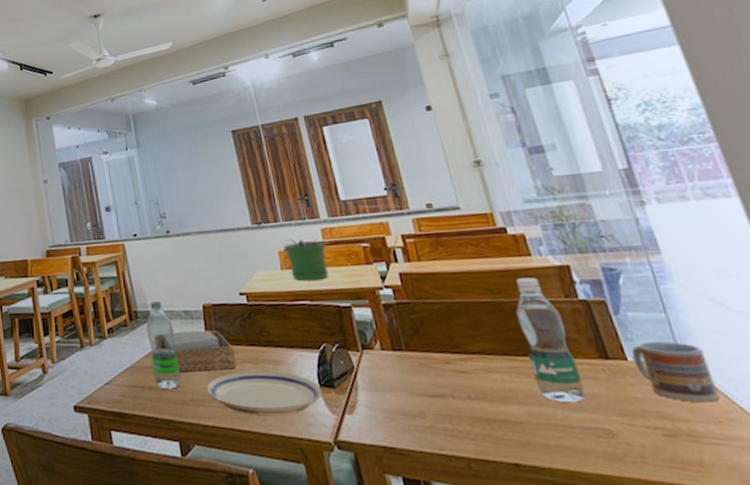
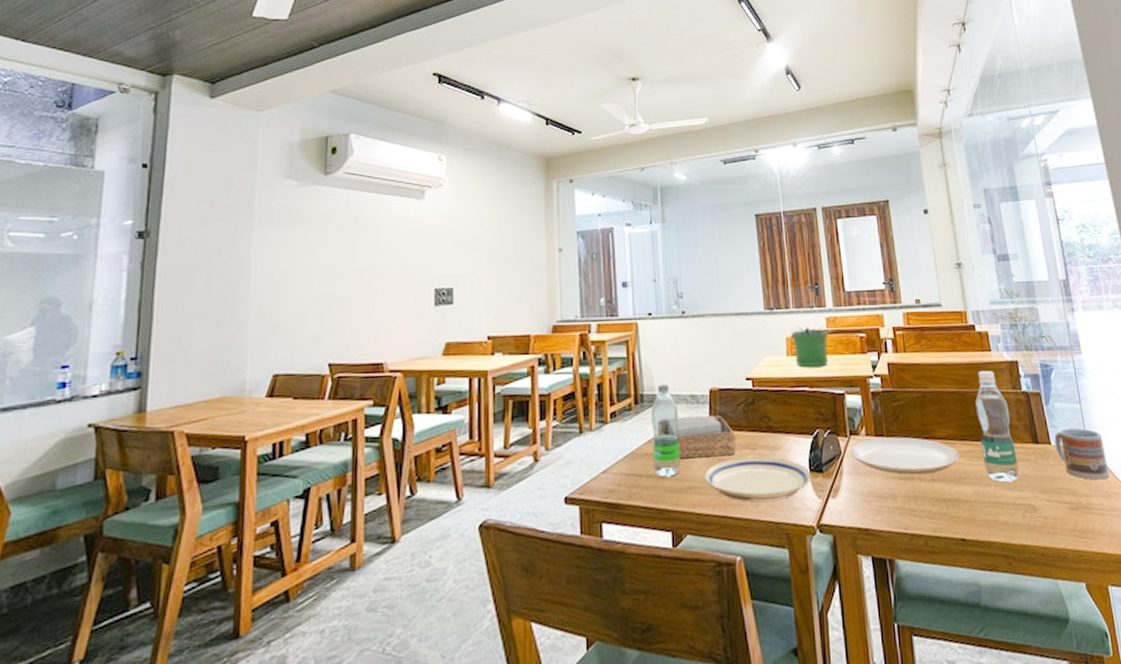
plate: none [363,351,502,392] -> present [850,436,960,475]

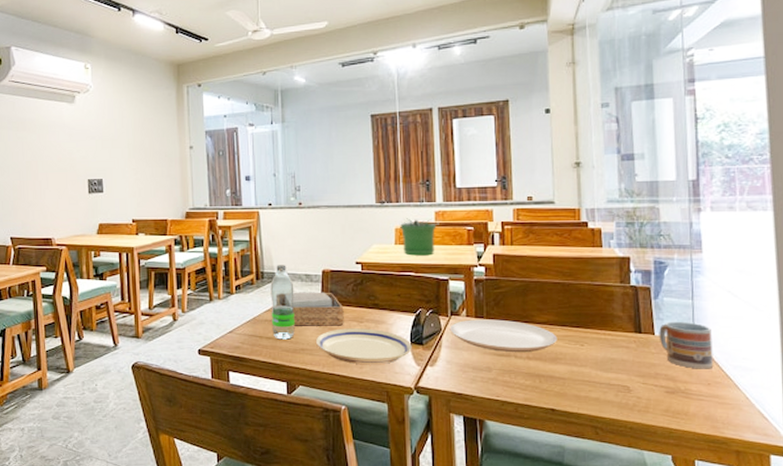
bottle: present [974,371,1019,483] -> none [578,265,617,365]

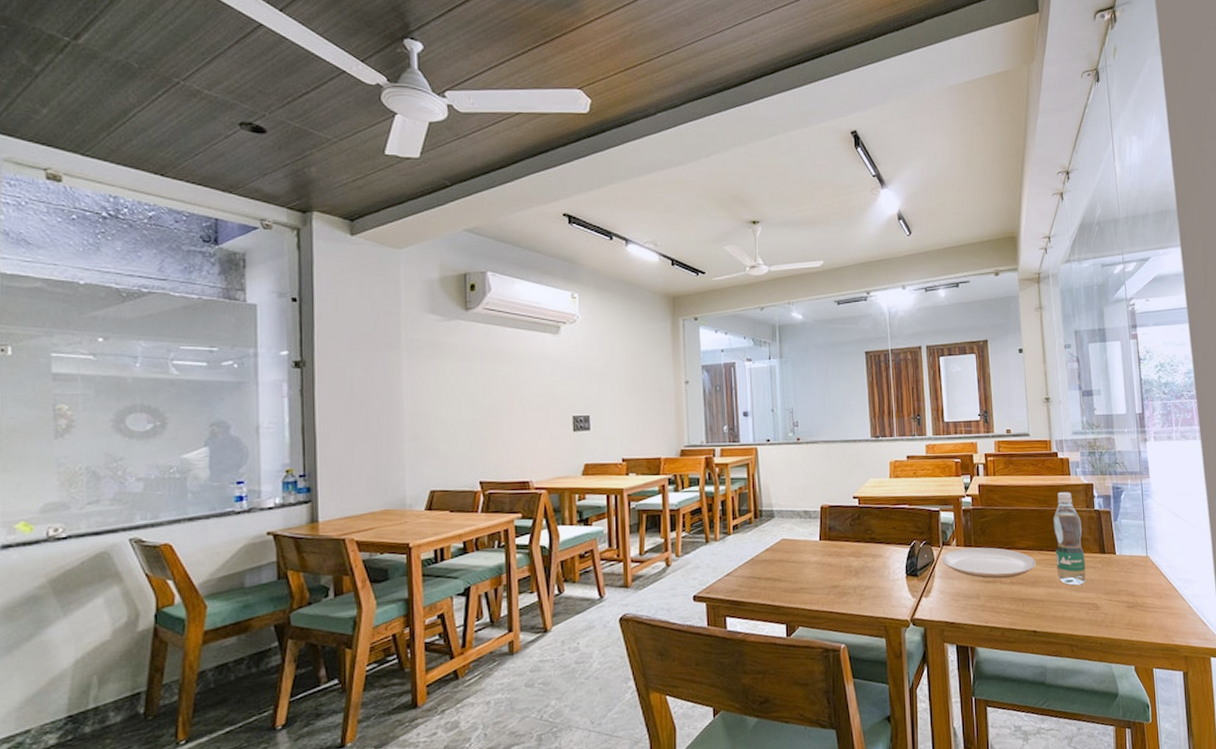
bottle: present [270,265,295,340] -> none [769,502,794,580]
napkin holder: present [292,292,344,326] -> none [791,528,842,565]
plate: present [315,328,412,365] -> none [814,563,907,601]
planter: present [400,218,439,256] -> none [894,452,930,489]
bottle: none [578,265,617,365] -> present [1052,492,1086,586]
cup: present [659,321,713,369] -> none [1119,540,1163,584]

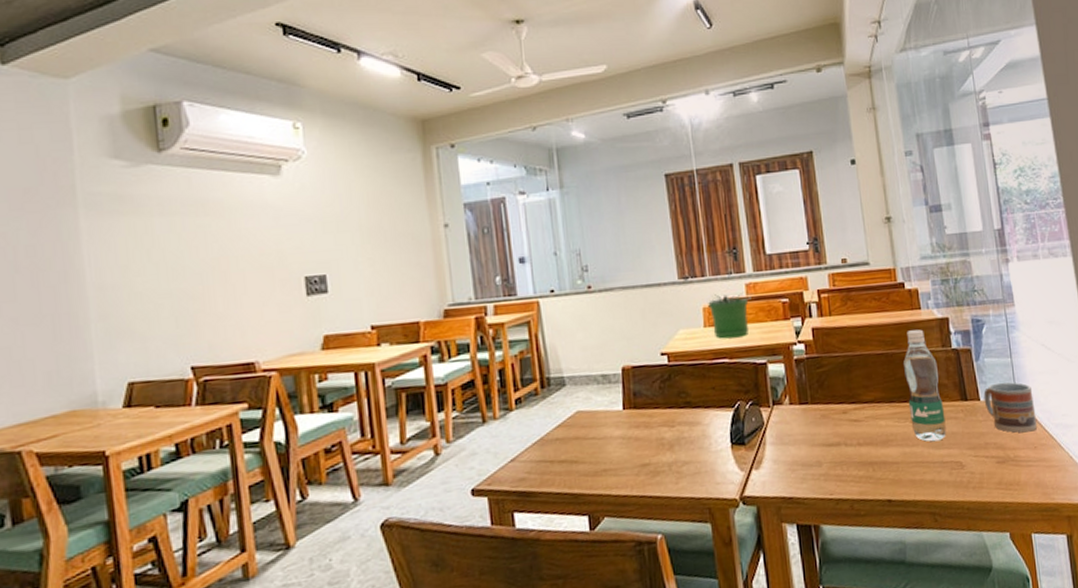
planter: none [894,452,930,489] -> present [708,293,751,339]
plate: present [941,547,1036,579] -> none [773,403,887,441]
cup: none [1119,540,1163,584] -> present [983,382,1037,433]

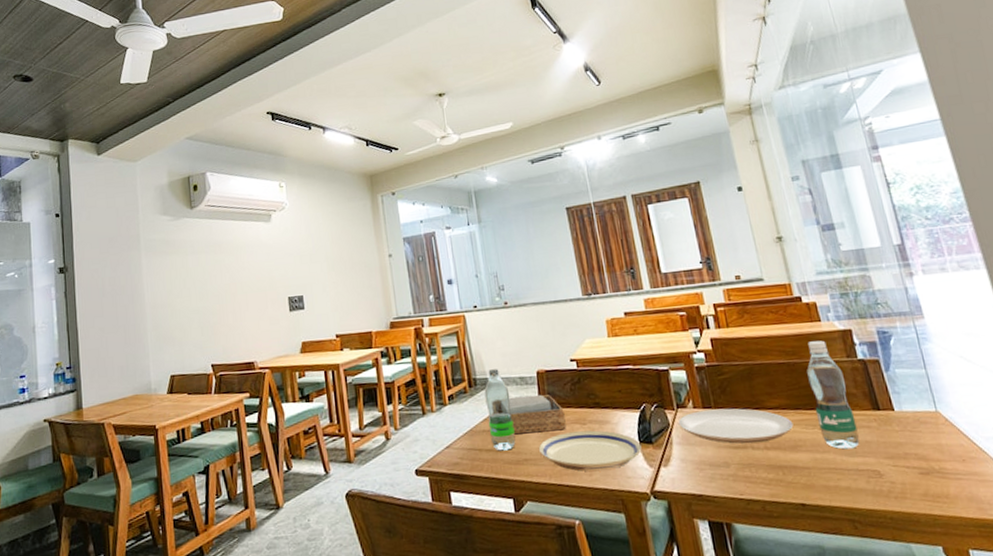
bottle: none [559,366,594,462] -> present [484,369,516,451]
napkin holder: none [587,394,653,442] -> present [508,394,566,435]
plate: none [619,433,733,480] -> present [538,430,642,472]
planter: present [708,293,751,339] -> none [610,307,650,348]
plate: none [773,403,887,441] -> present [678,408,794,444]
cup: present [983,382,1037,433] -> none [897,393,963,445]

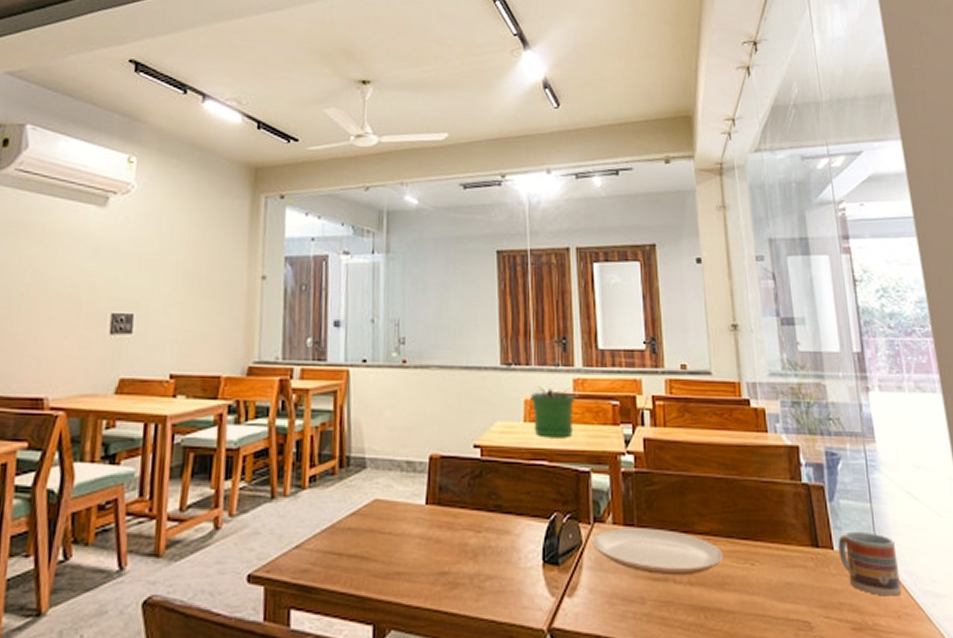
bottle: present [484,369,516,451] -> none [356,447,391,558]
napkin holder: present [508,394,566,435] -> none [386,486,456,538]
plate: present [538,430,642,472] -> none [416,541,544,597]
planter: none [610,307,650,348] -> present [530,386,578,438]
bottle: present [806,340,860,449] -> none [744,456,793,592]
cup: none [897,393,963,445] -> present [838,531,901,596]

